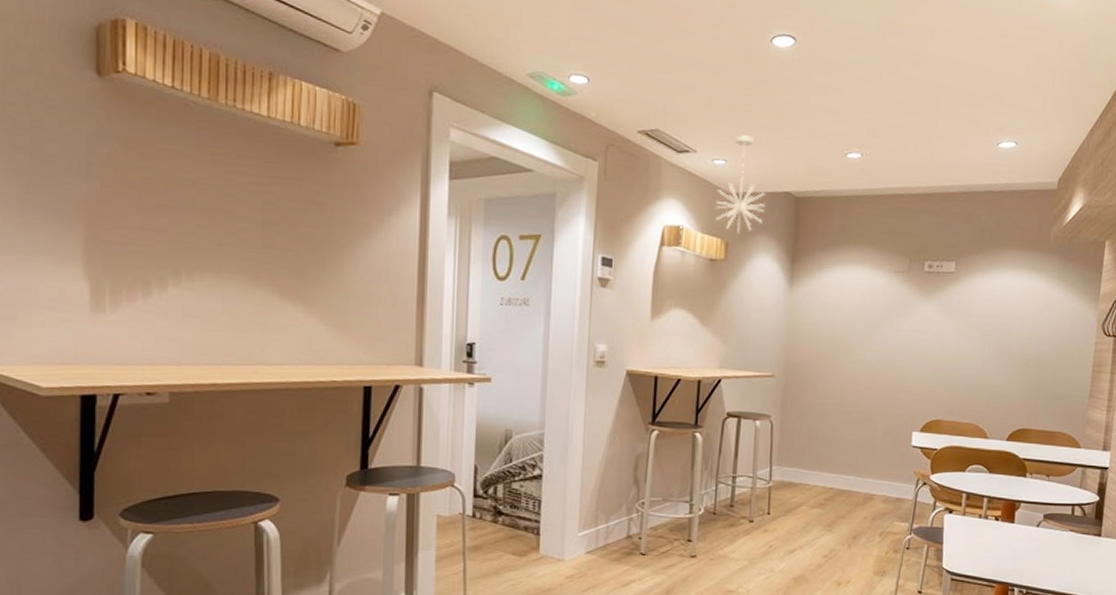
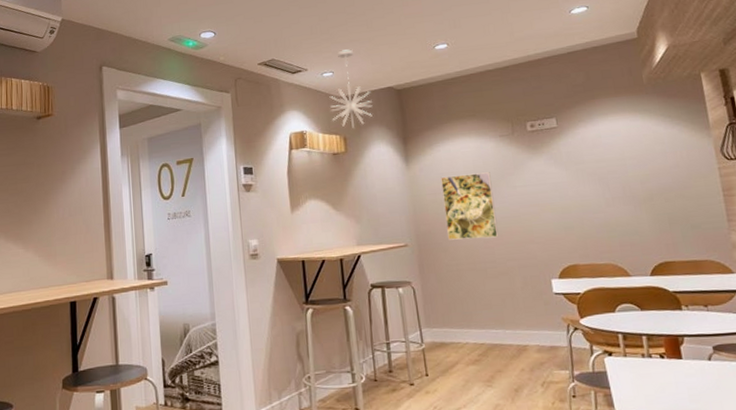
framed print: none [818,307,876,381] -> present [441,172,499,240]

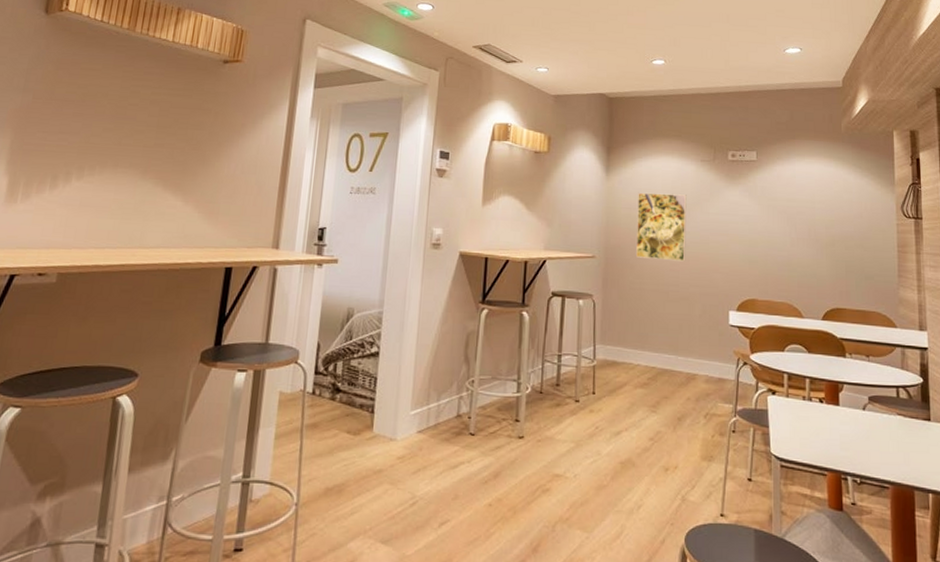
pendant light: present [329,49,373,128] -> none [538,48,583,129]

